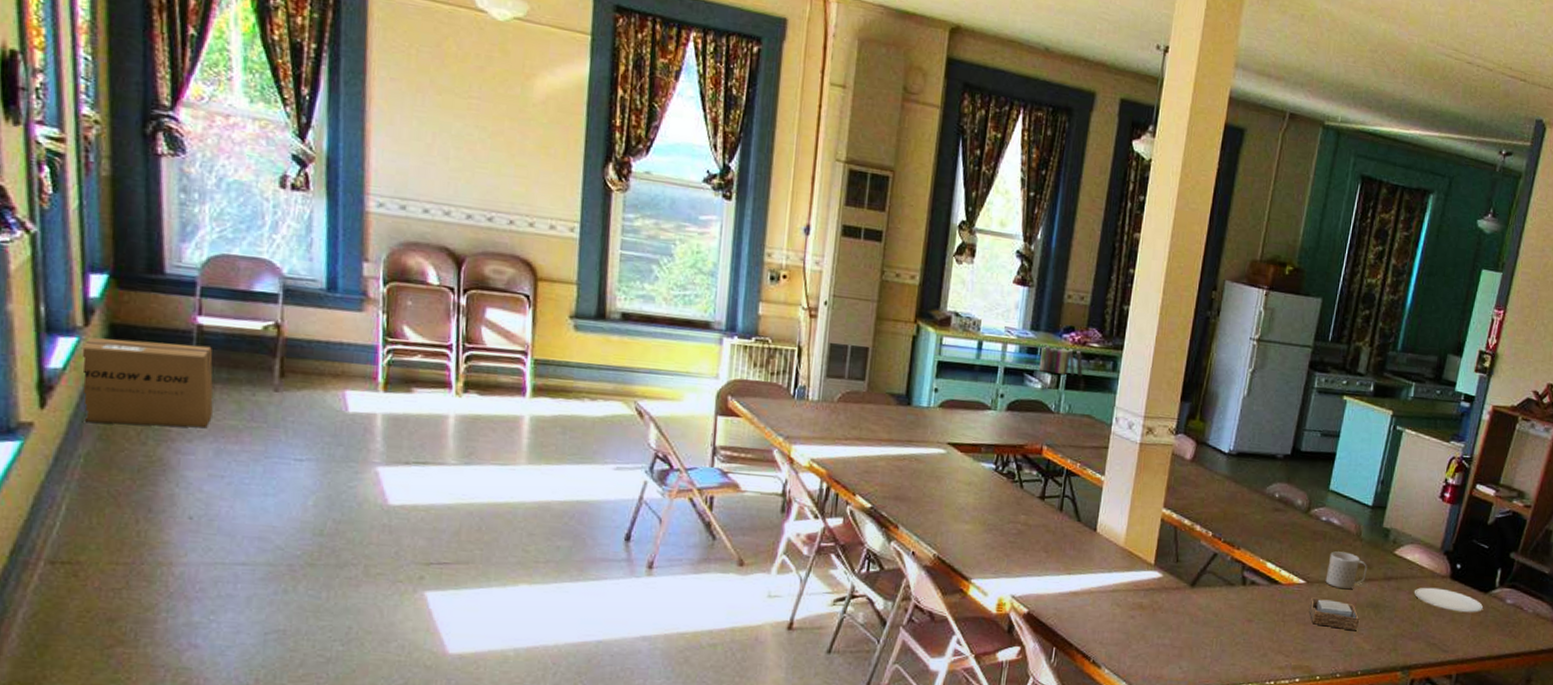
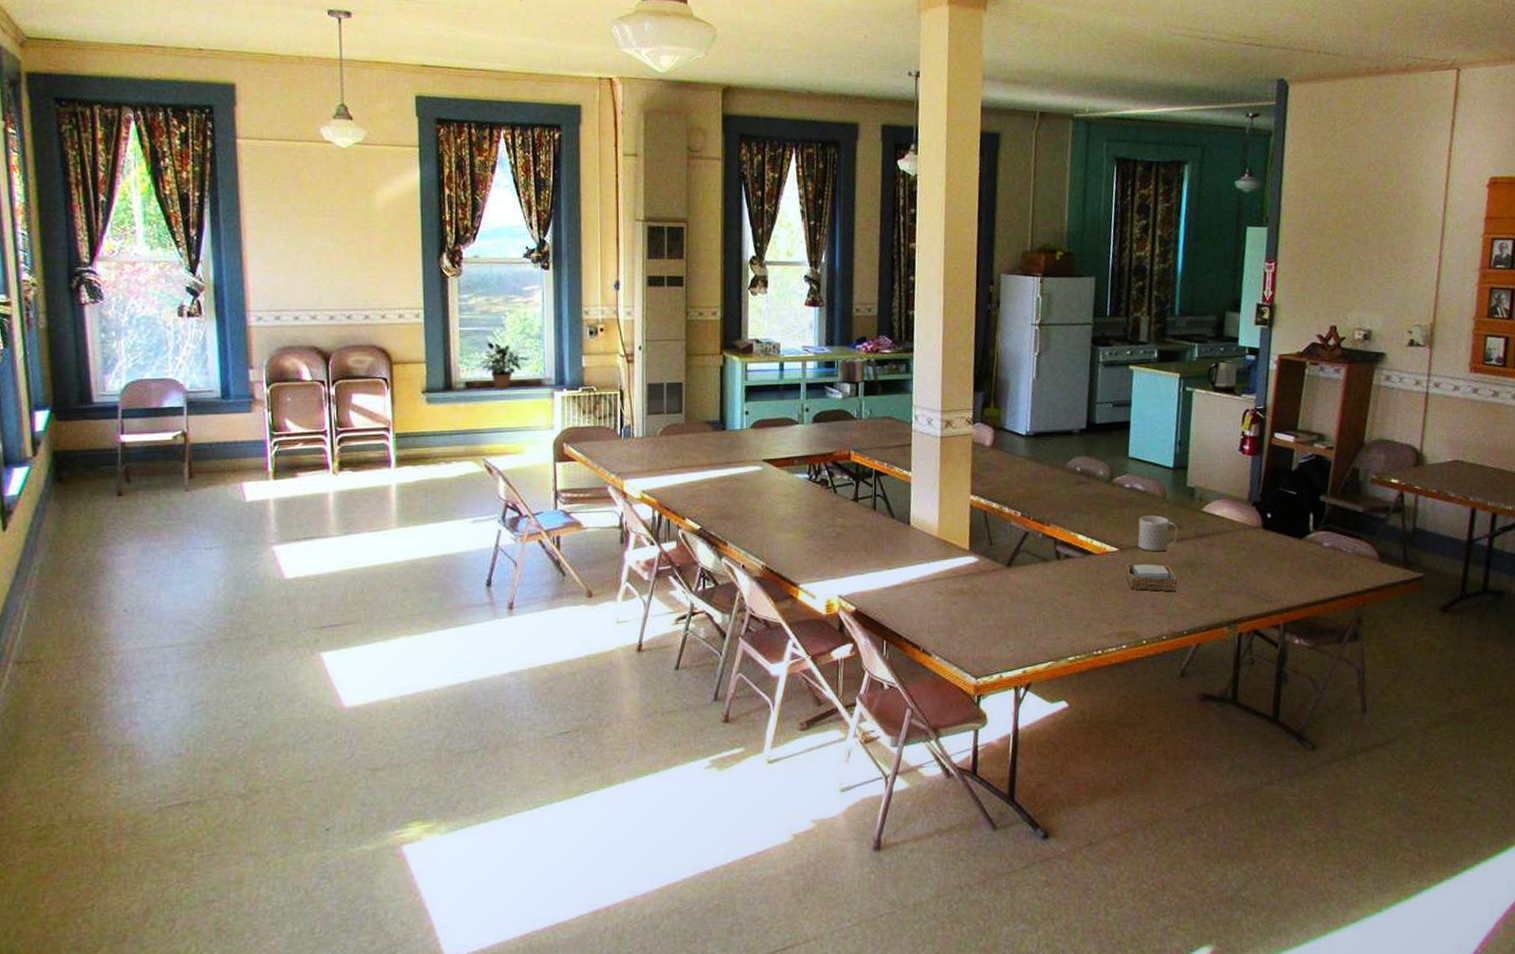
box: present [82,337,214,429] -> none [34,459,137,539]
potted plant: none [640,271,697,328] -> present [479,342,528,390]
plate: present [1413,587,1483,613] -> none [1227,539,1300,561]
kettle: none [1418,403,1452,439] -> present [1206,360,1238,394]

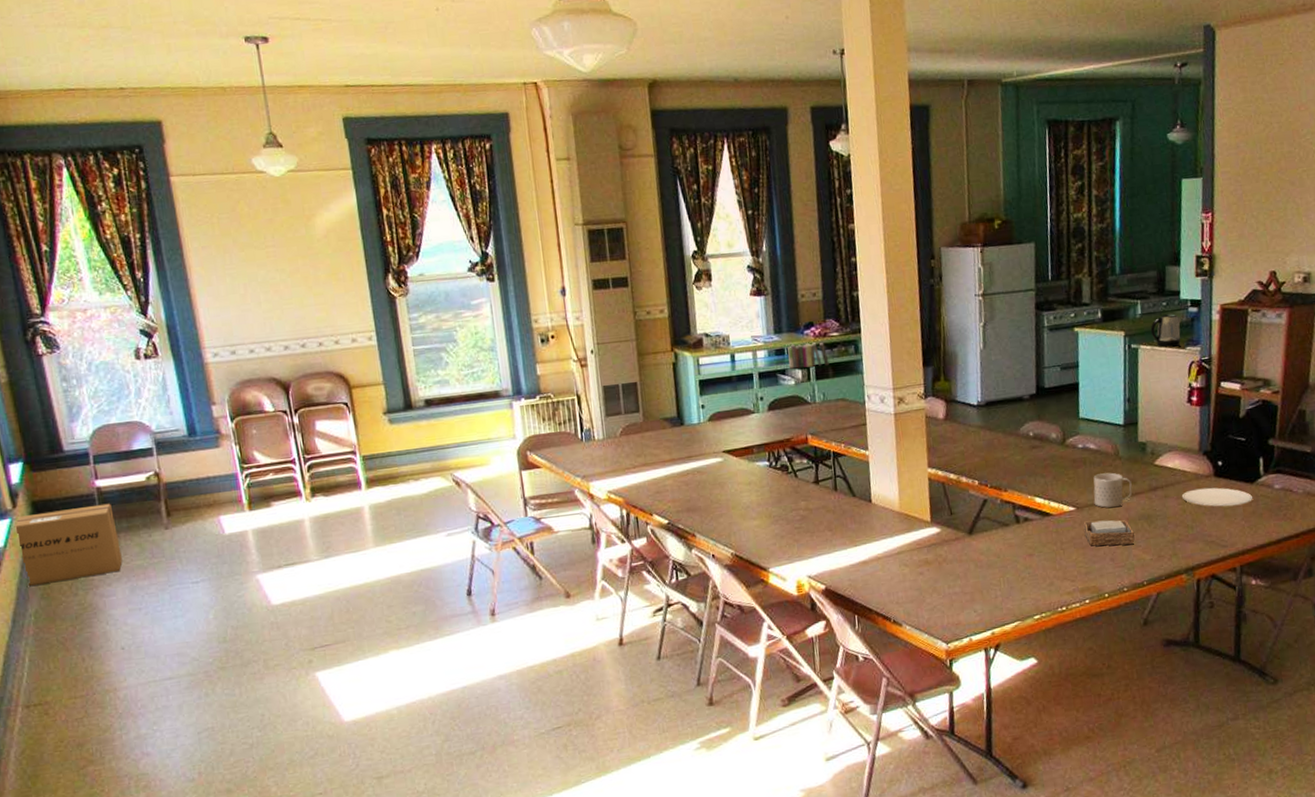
box: none [34,459,137,539] -> present [15,503,123,587]
potted plant: present [479,342,528,390] -> none [436,358,484,405]
plate: none [1227,539,1300,561] -> present [1181,487,1252,507]

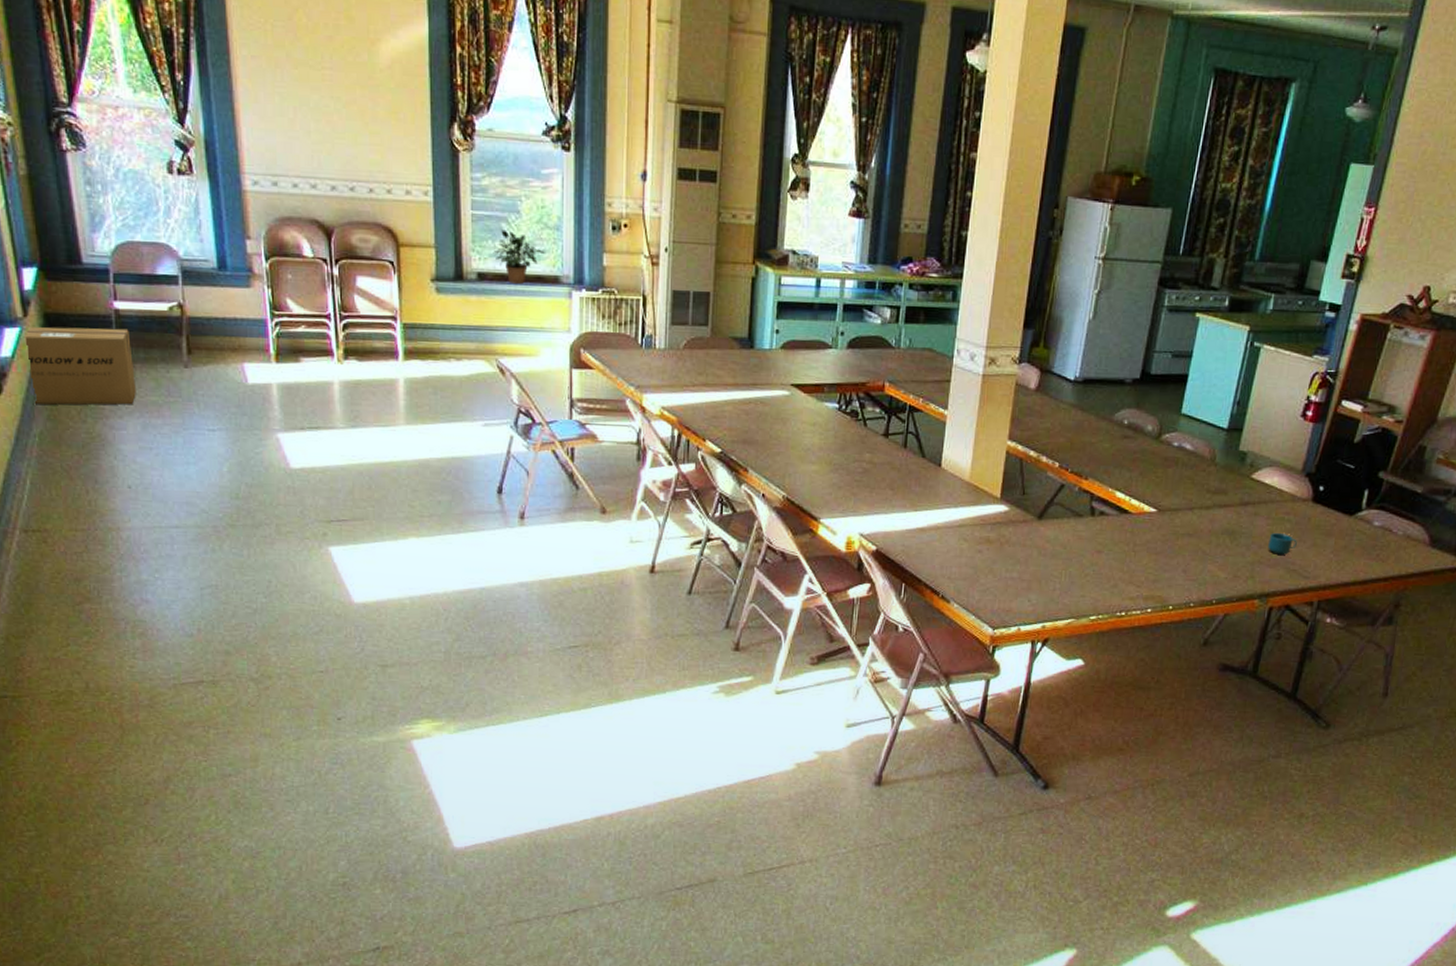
potted plant: none [436,358,484,405] -> present [493,229,545,285]
books: present [787,342,830,369] -> none [877,278,923,310]
napkin holder: present [1083,519,1135,547] -> none [1161,526,1214,559]
mug: present [1093,472,1133,508] -> none [1177,478,1222,517]
kettle: present [1150,314,1181,348] -> none [1278,315,1315,354]
plate: present [1181,487,1252,507] -> none [1272,511,1348,537]
cup: none [1182,509,1209,530] -> present [1268,532,1297,555]

